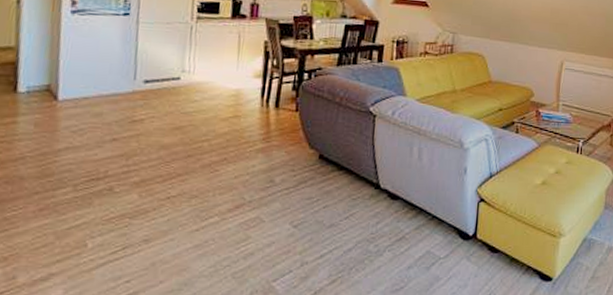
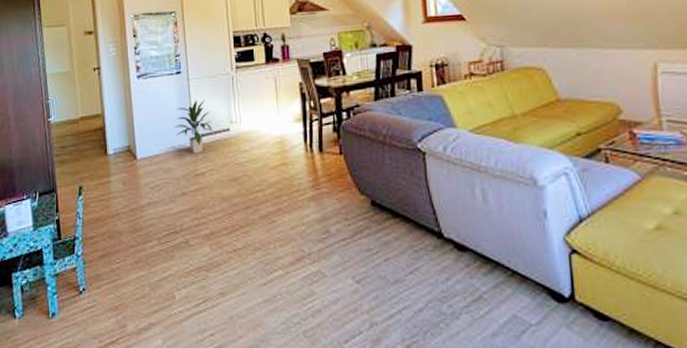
indoor plant: none [112,45,161,100] -> present [174,100,214,154]

